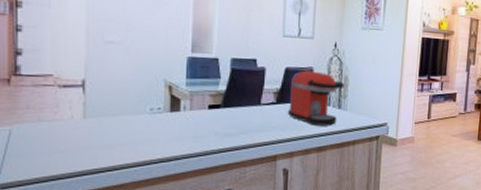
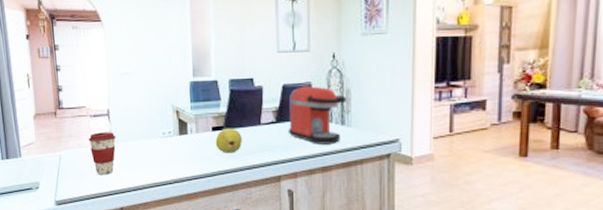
coffee cup: none [53,105,91,154] -> present [88,132,116,175]
fruit: none [210,106,240,132] -> present [215,128,242,153]

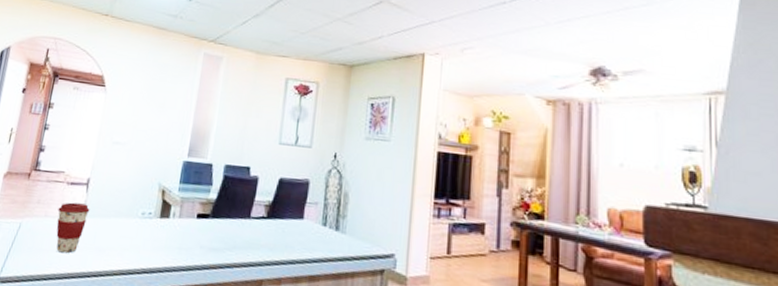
fruit: present [215,128,242,153] -> none [197,216,228,247]
coffee maker: present [288,86,347,144] -> none [278,182,344,251]

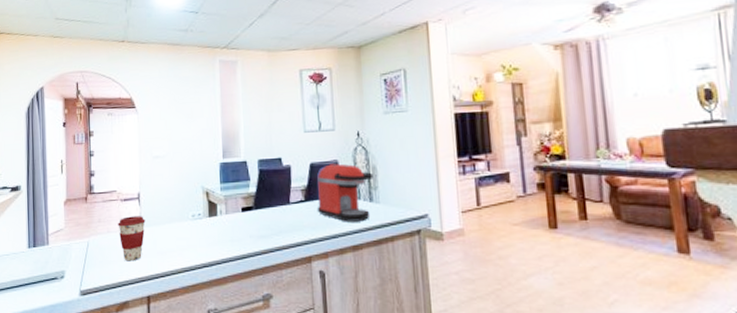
coffee maker: none [278,182,344,251] -> present [317,163,374,222]

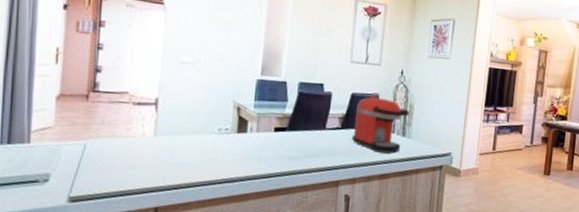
coffee cup: present [118,216,146,262] -> none [126,122,162,171]

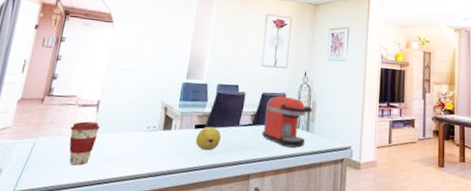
coffee cup: none [126,122,162,171] -> present [69,121,100,166]
fruit: none [276,129,305,156] -> present [195,126,221,151]

